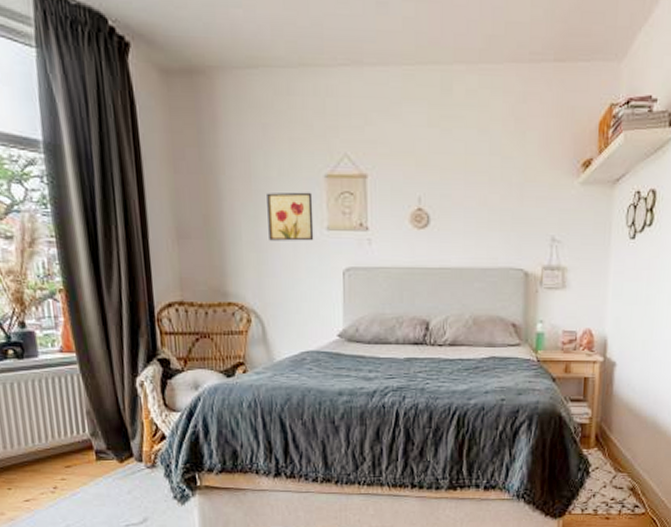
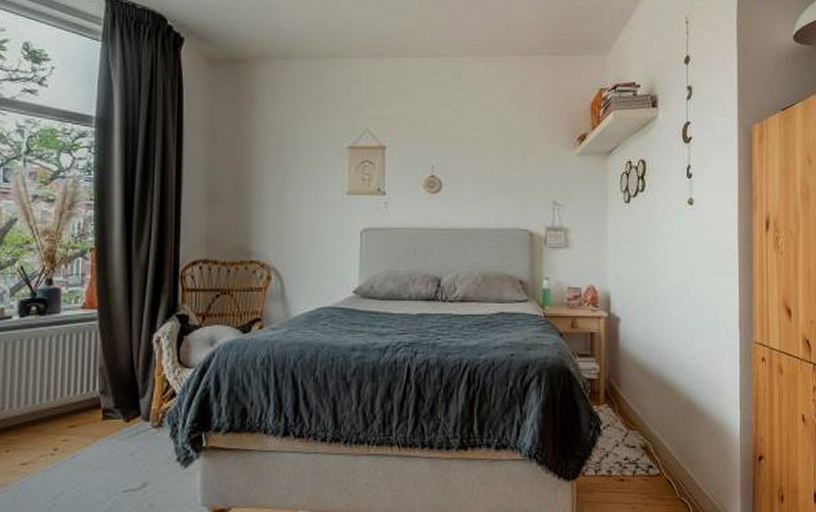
wall art: present [267,192,314,241] -> none [293,161,336,205]

